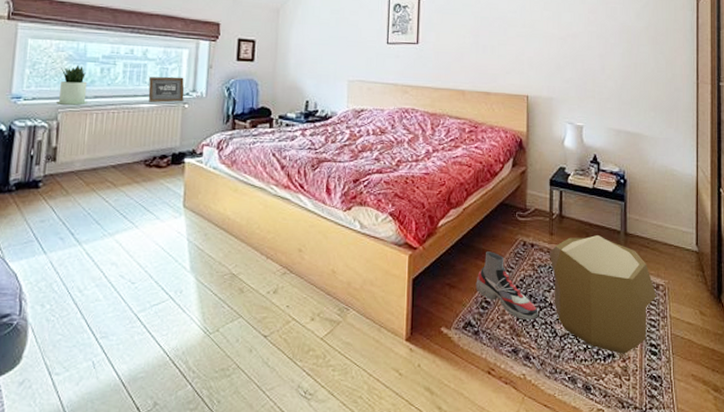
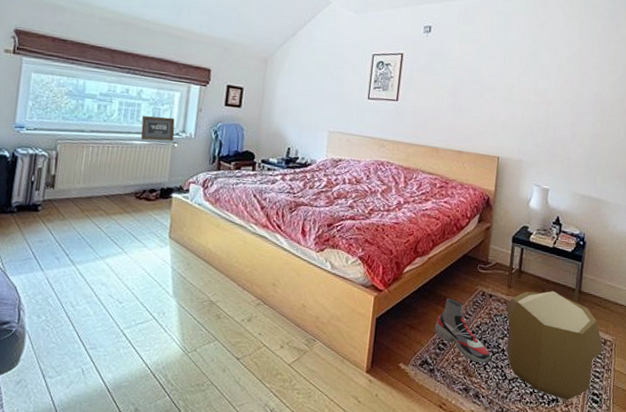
planter: present [55,66,88,106] -> none [55,101,86,139]

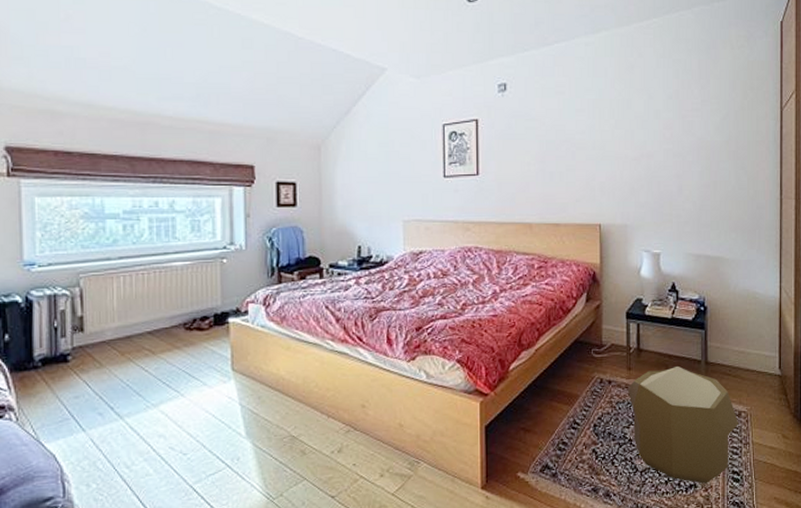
picture frame: present [140,116,175,142] -> none [180,229,221,261]
athletic shoe: present [434,298,491,363] -> none [551,391,618,458]

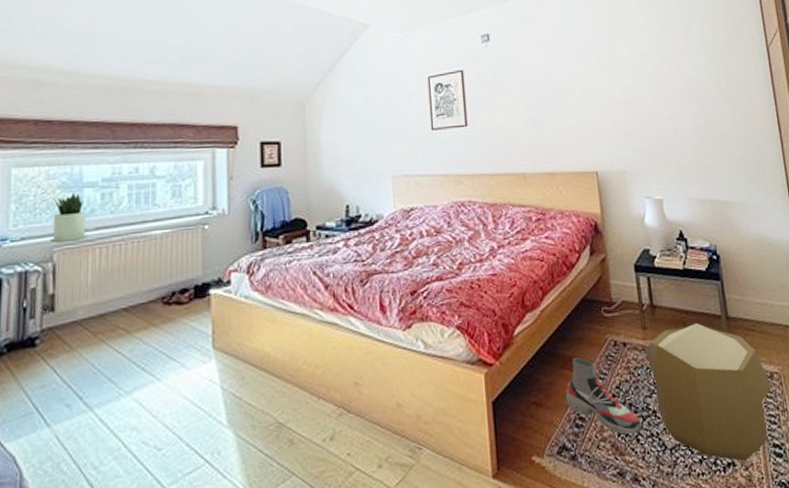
planter: none [75,224,113,270] -> present [49,193,89,244]
athletic shoe: none [551,391,618,458] -> present [565,357,642,435]

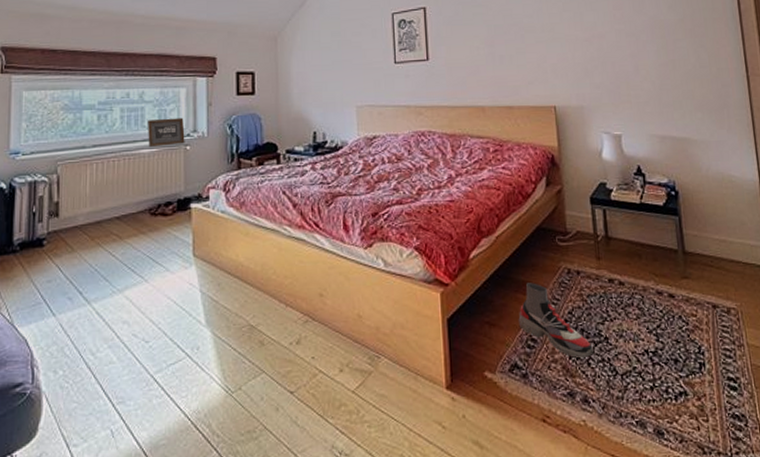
planter: present [49,193,89,244] -> none [54,114,87,158]
picture frame: none [160,193,203,229] -> present [148,117,185,148]
pouf: present [644,323,773,461] -> none [598,256,730,391]

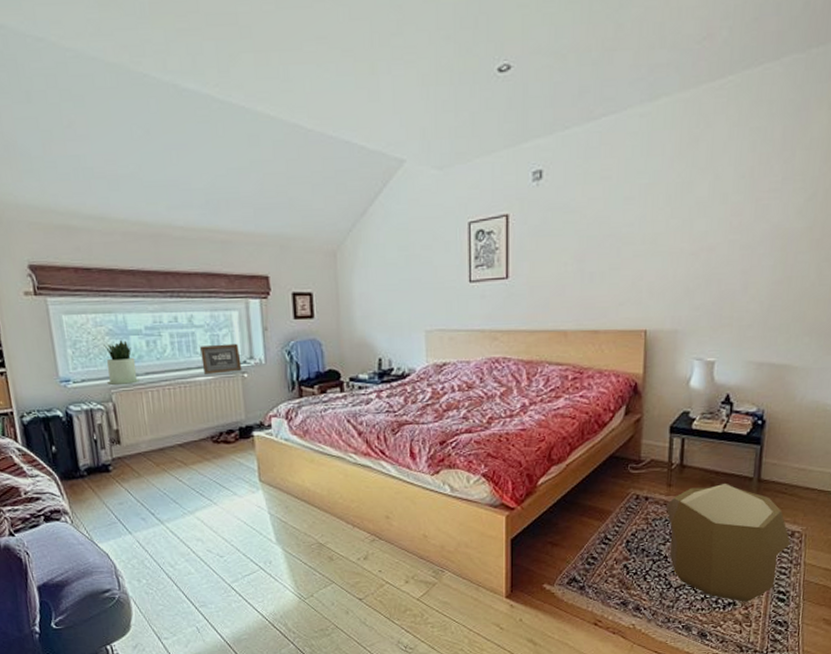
planter: none [54,114,87,158] -> present [104,340,141,386]
athletic shoe: present [518,282,594,358] -> none [581,507,651,573]
pouf: none [598,256,730,391] -> present [665,484,791,602]

